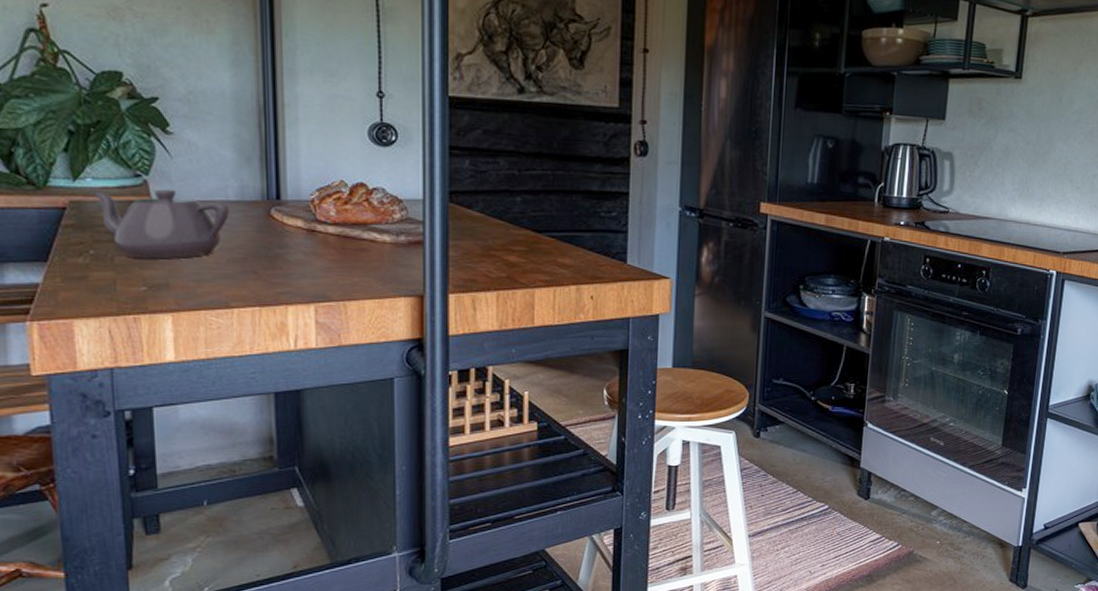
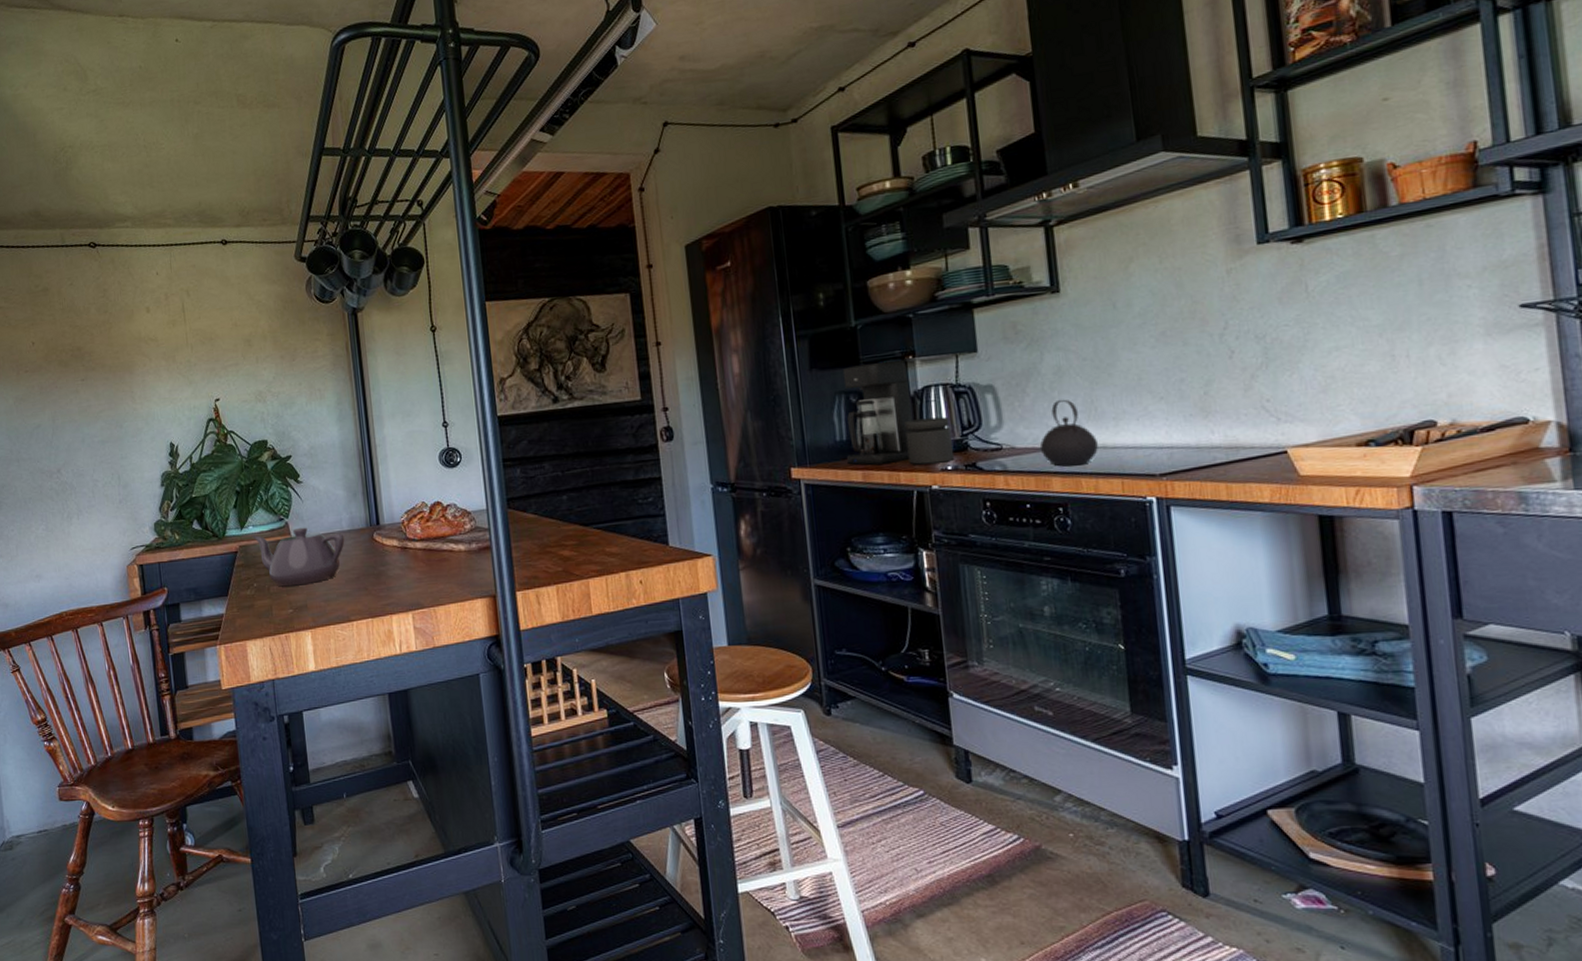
coffee maker: none [814,112,883,212] -> present [842,360,914,466]
jar: none [868,173,910,219] -> present [904,416,955,466]
kettle: none [978,175,1024,237] -> present [1039,399,1098,468]

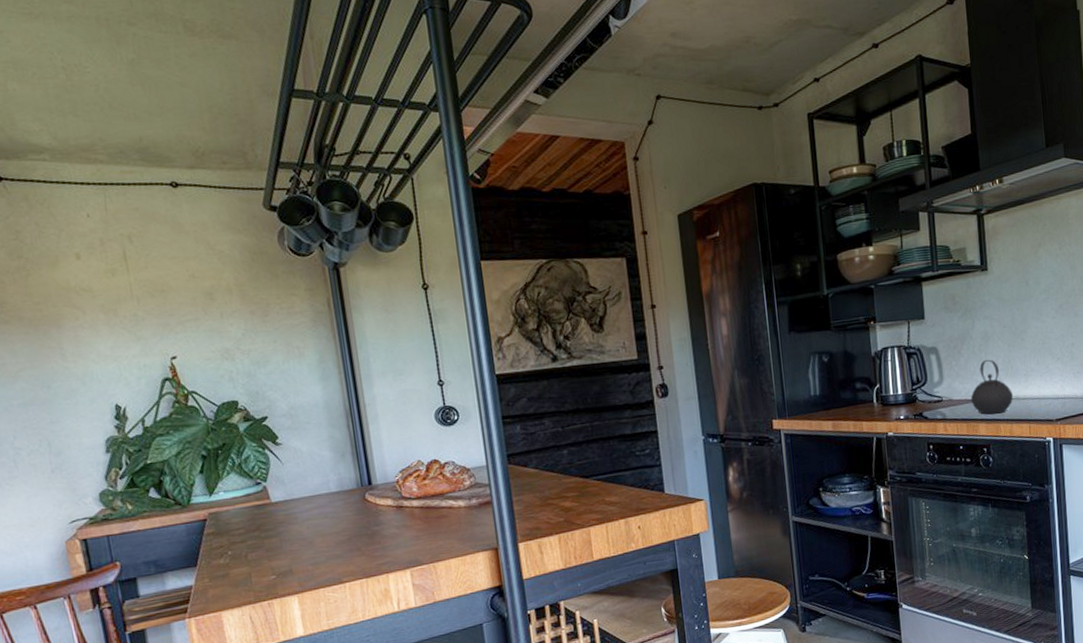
teapot: present [251,527,345,587] -> none [222,490,334,554]
coffee maker: present [842,360,914,466] -> none [816,325,874,417]
jar: present [904,416,955,466] -> none [867,374,906,416]

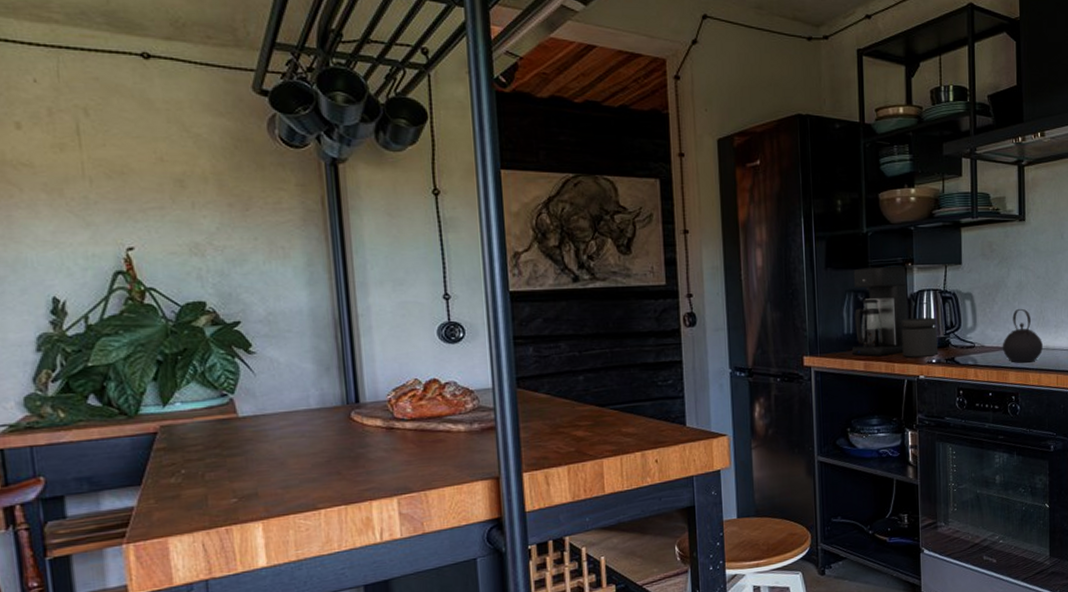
coffee maker: none [816,325,874,417] -> present [852,267,908,357]
jar: none [867,374,906,416] -> present [901,317,939,359]

